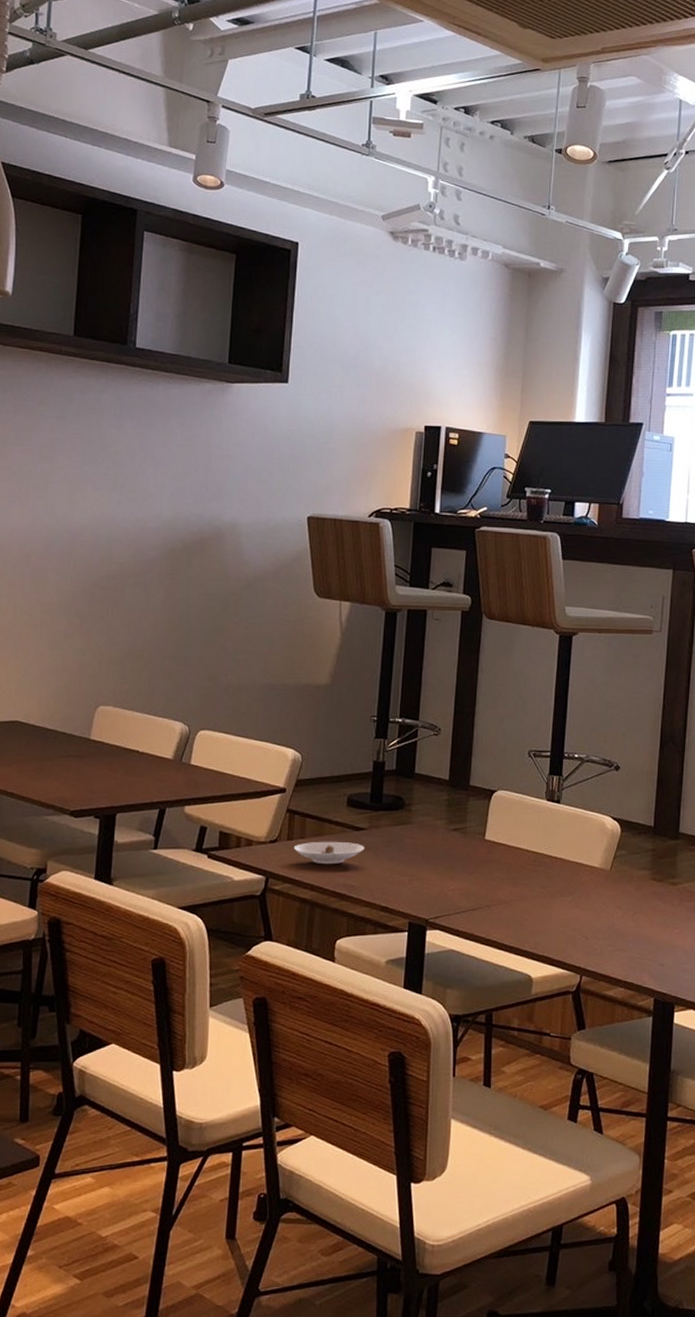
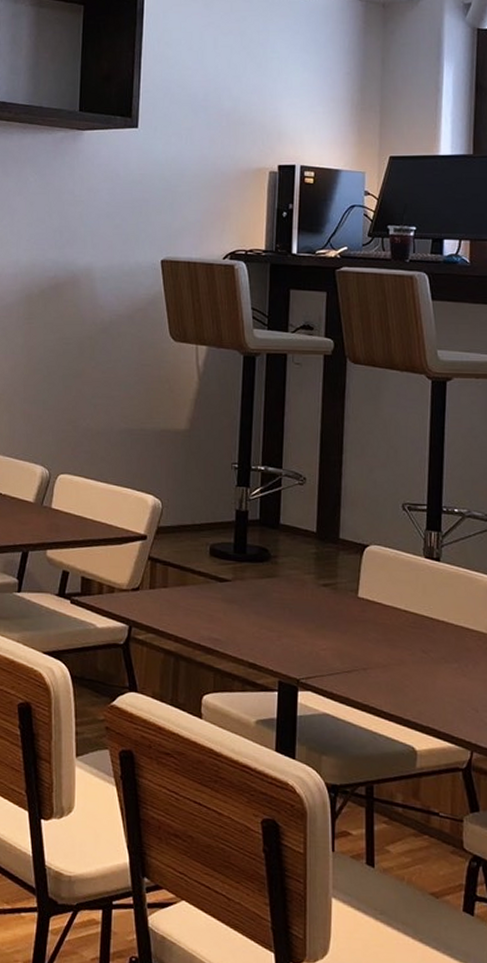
saucer: present [293,841,365,865] -> none [156,591,230,616]

